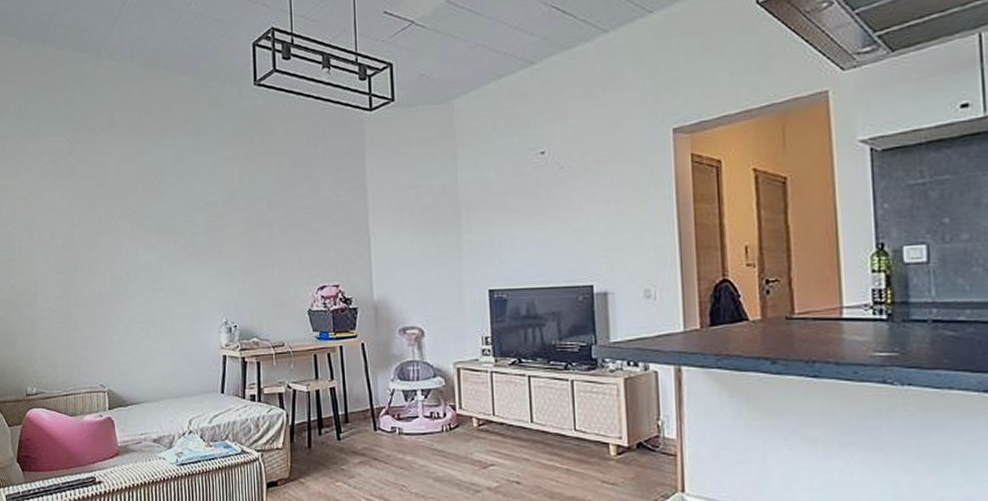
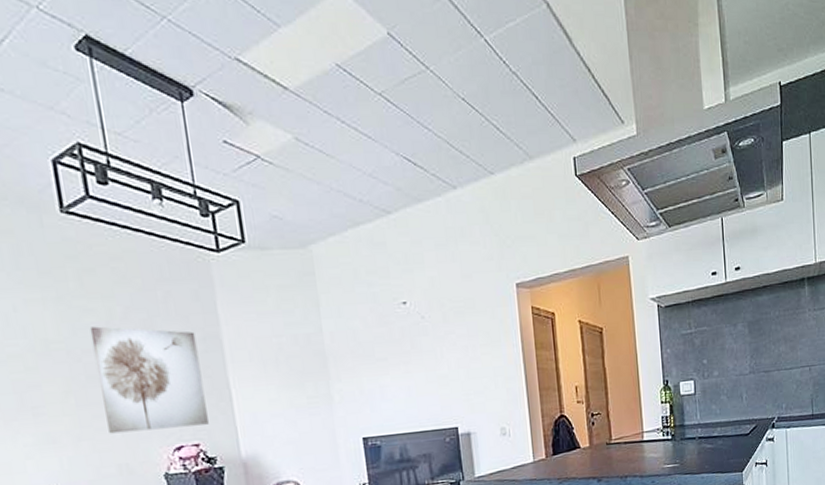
wall art: none [265,178,348,271] -> present [90,326,209,434]

